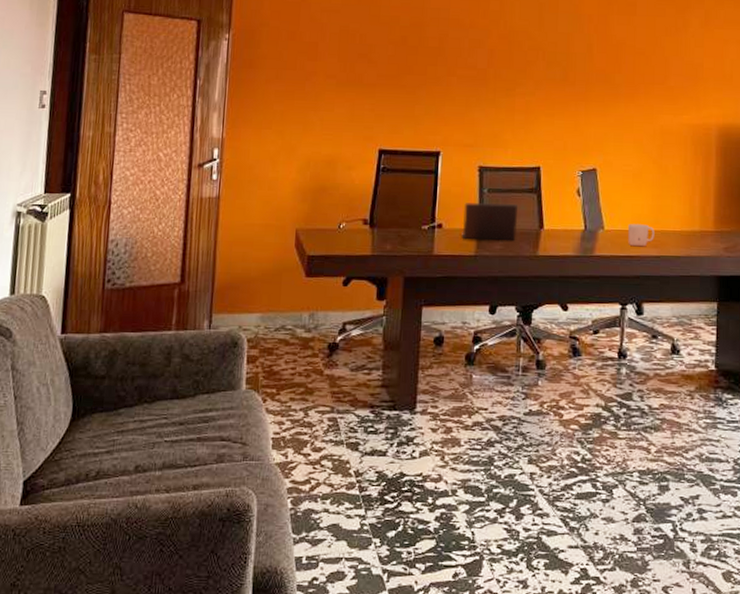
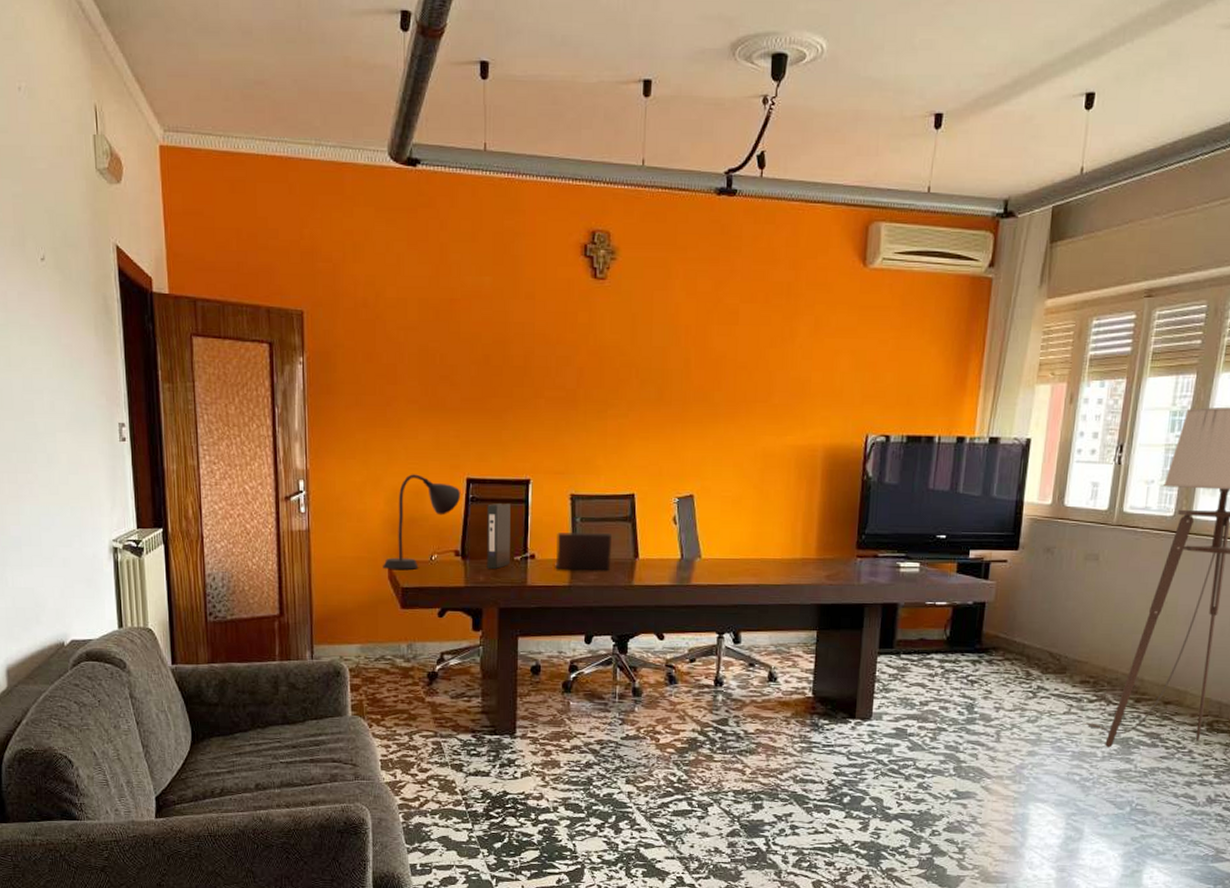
desk lamp: none [290,144,373,238] -> present [383,474,461,570]
binder: none [394,174,420,238] -> present [487,503,510,569]
mug: present [628,224,655,247] -> none [726,552,754,576]

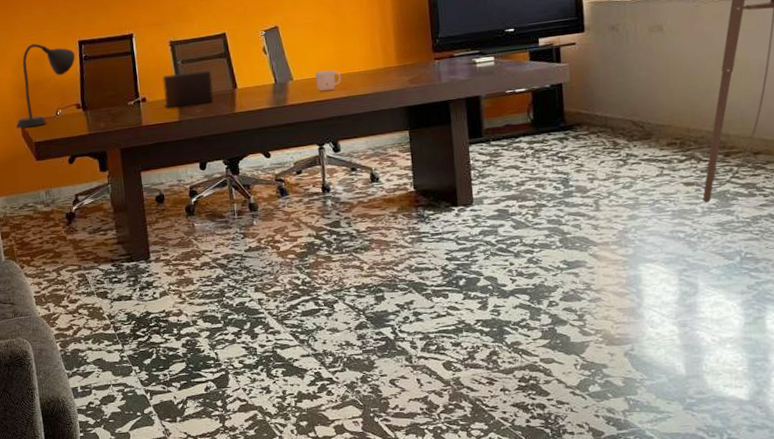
binder: present [487,503,510,569] -> none [99,57,125,116]
mug: none [726,552,754,576] -> present [315,70,341,92]

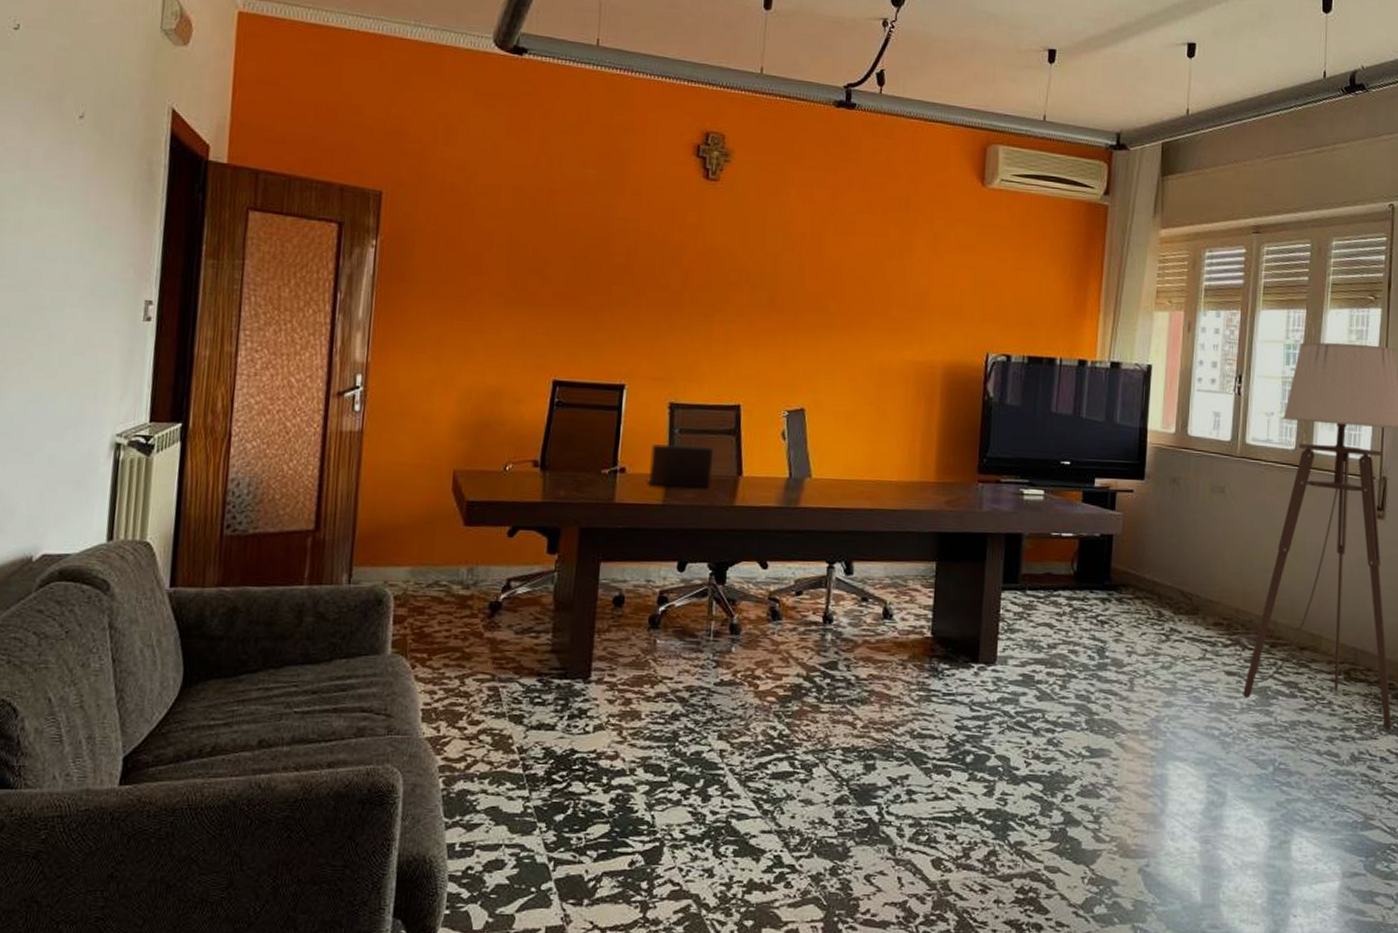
desk lamp: present [16,43,76,129] -> none [446,373,546,481]
mug: present [315,70,341,92] -> none [838,472,869,499]

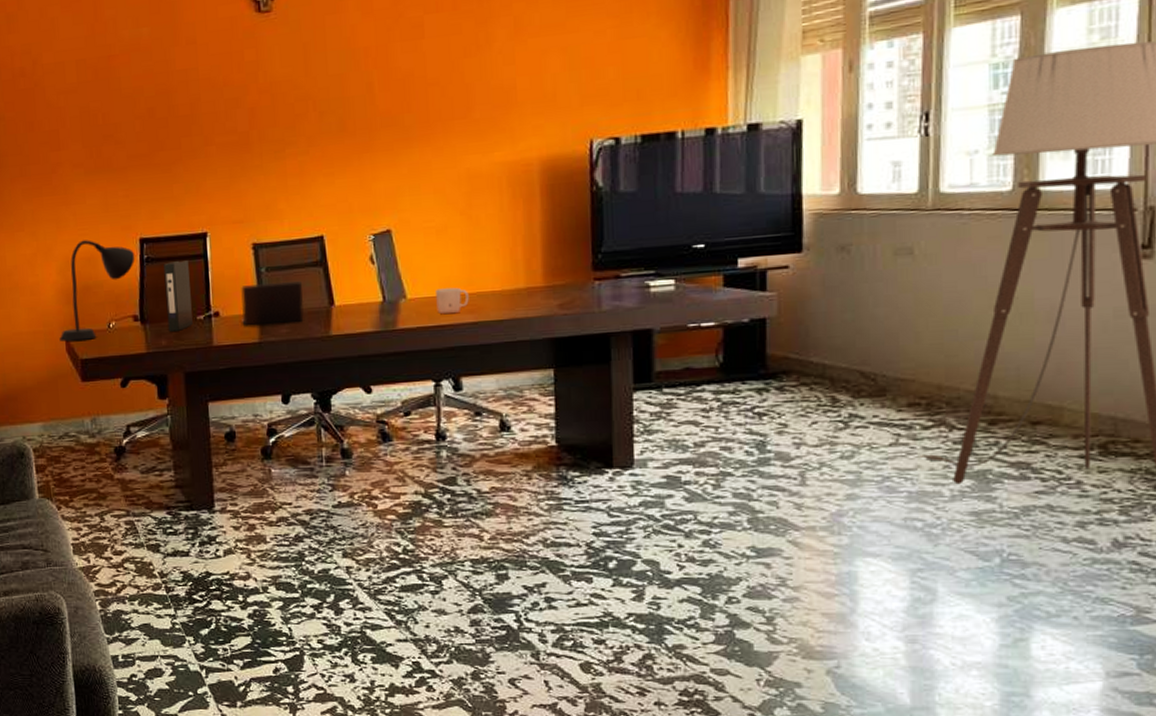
desk lamp: none [446,373,546,481] -> present [60,240,135,342]
binder: none [569,409,601,483] -> present [163,260,193,332]
mug: none [838,472,869,499] -> present [436,287,469,315]

